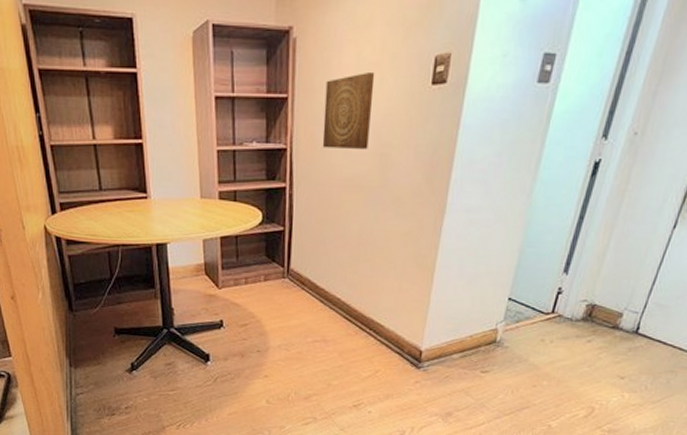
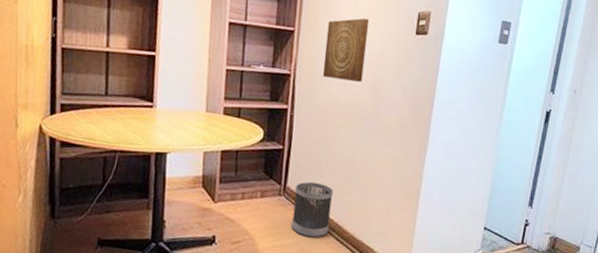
wastebasket: none [298,262,340,318] -> present [291,181,334,238]

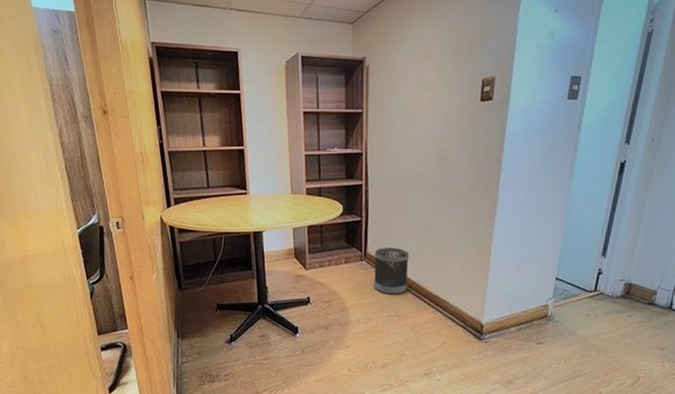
wall art: present [322,18,370,82] -> none [392,91,434,153]

